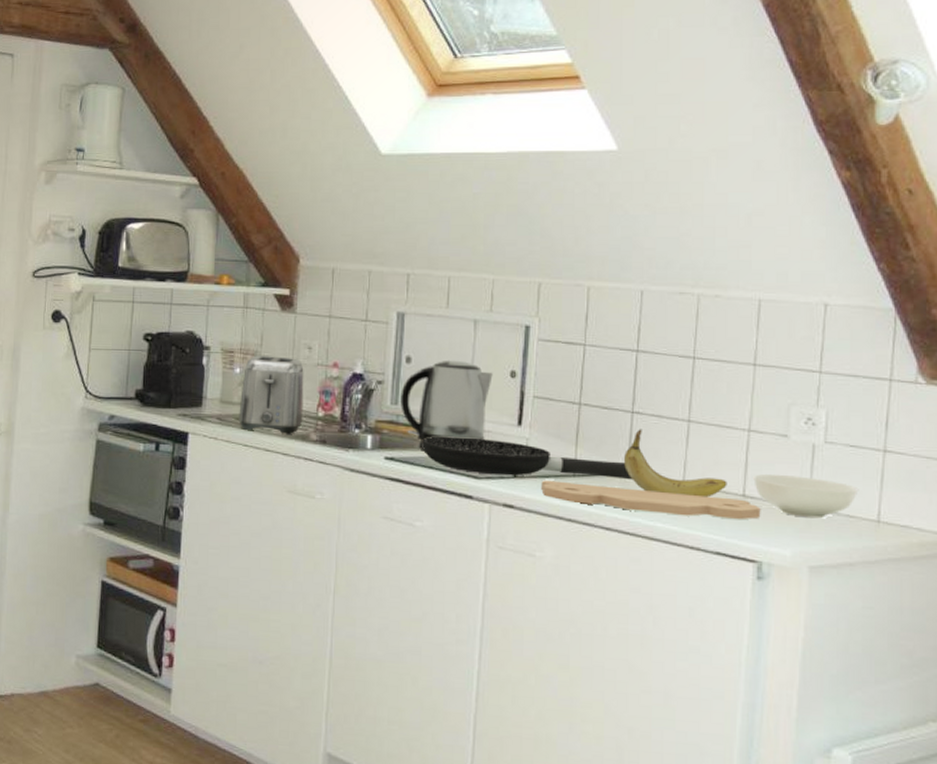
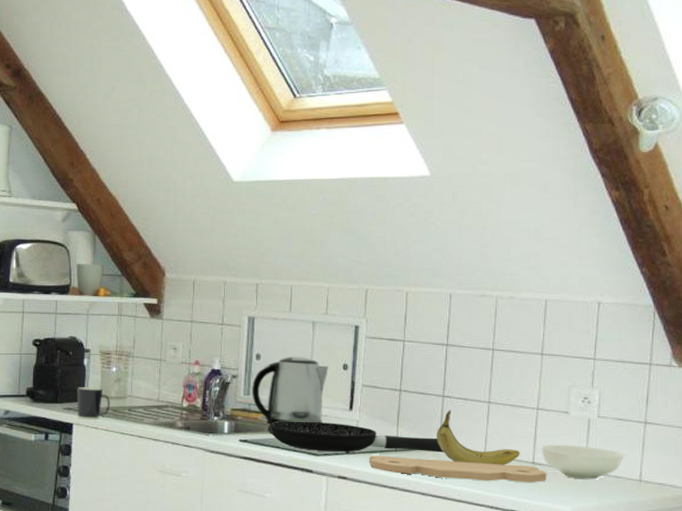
mug: none [193,390,232,430] -> present [77,387,110,421]
cup: none [195,246,228,283] -> present [76,263,104,295]
toaster: present [239,356,304,435] -> none [116,356,170,424]

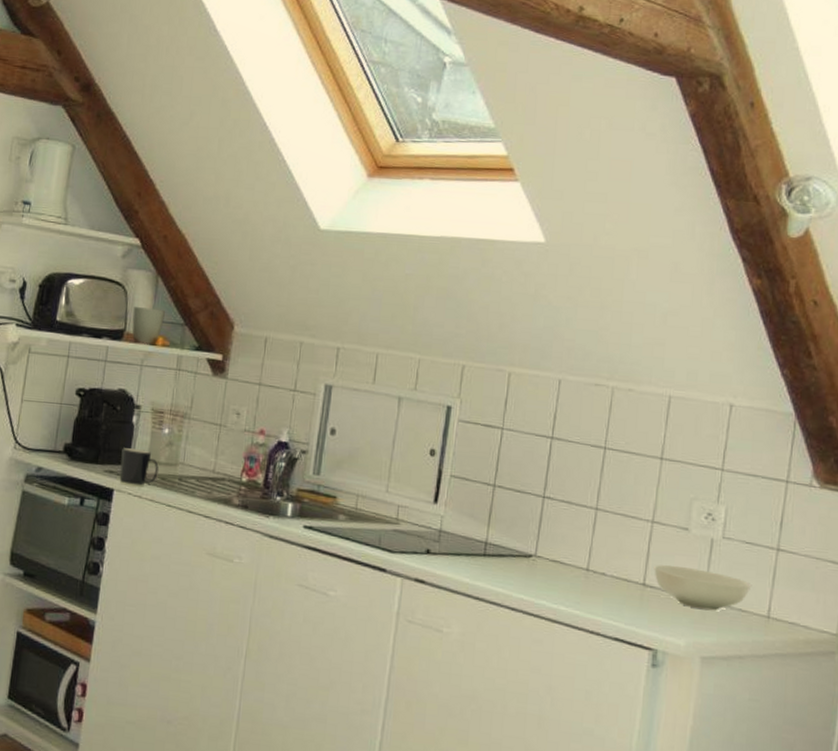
kettle: present [252,356,328,433] -> none [322,434,413,521]
frying pan: present [271,421,444,453] -> none [341,508,540,563]
cutting board: present [369,455,547,483] -> none [452,558,659,609]
fruit: present [437,410,520,465] -> none [533,513,629,585]

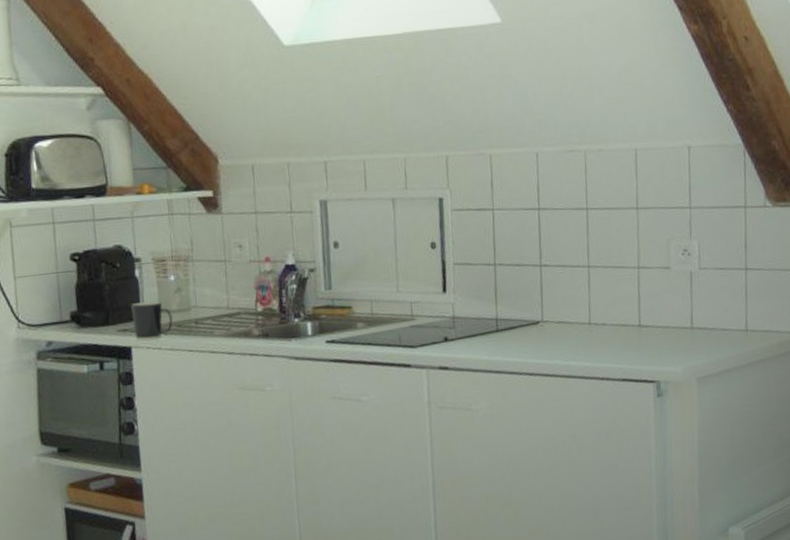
cup: present [131,306,165,344] -> none [111,156,146,195]
bowl: present [654,564,752,611] -> none [646,301,730,337]

